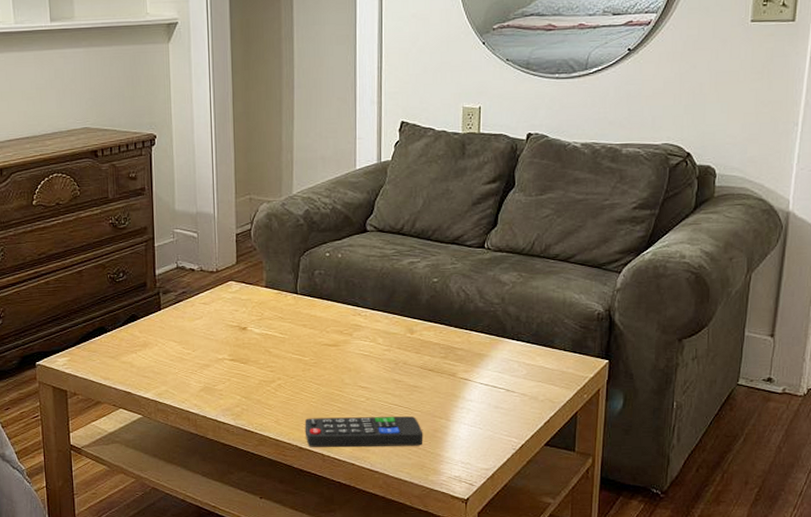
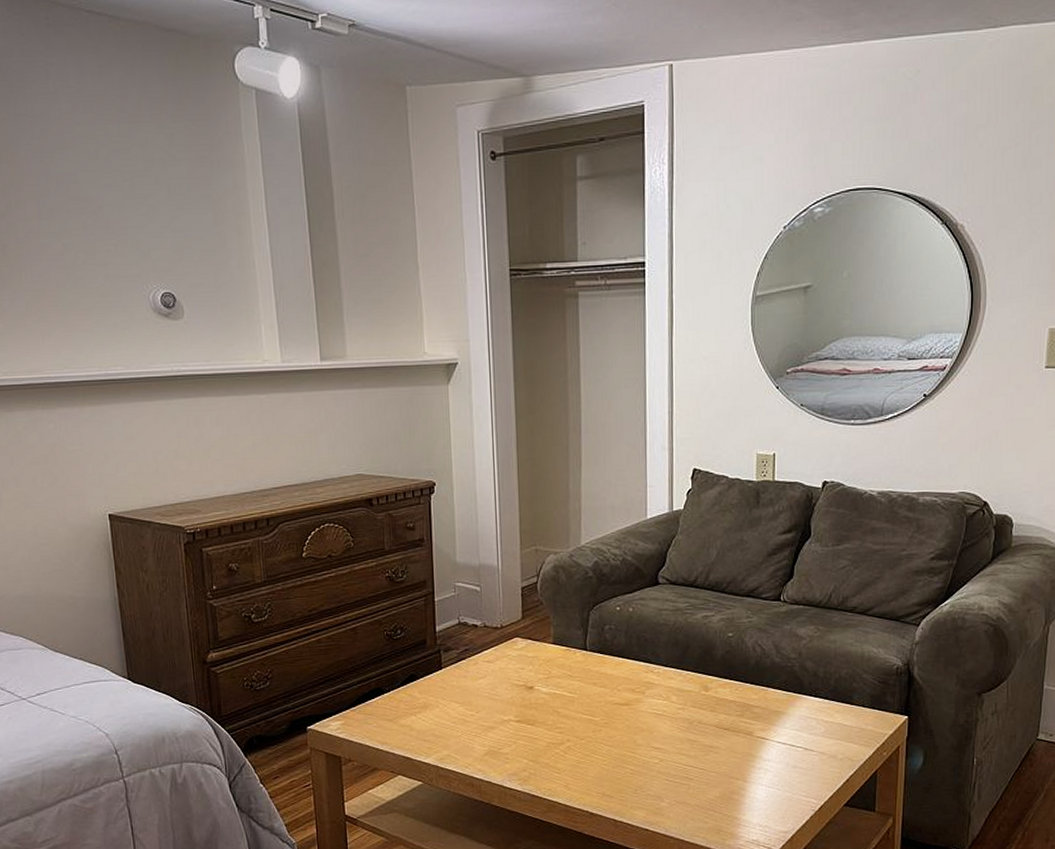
remote control: present [304,416,423,447] -> none [595,778,720,813]

